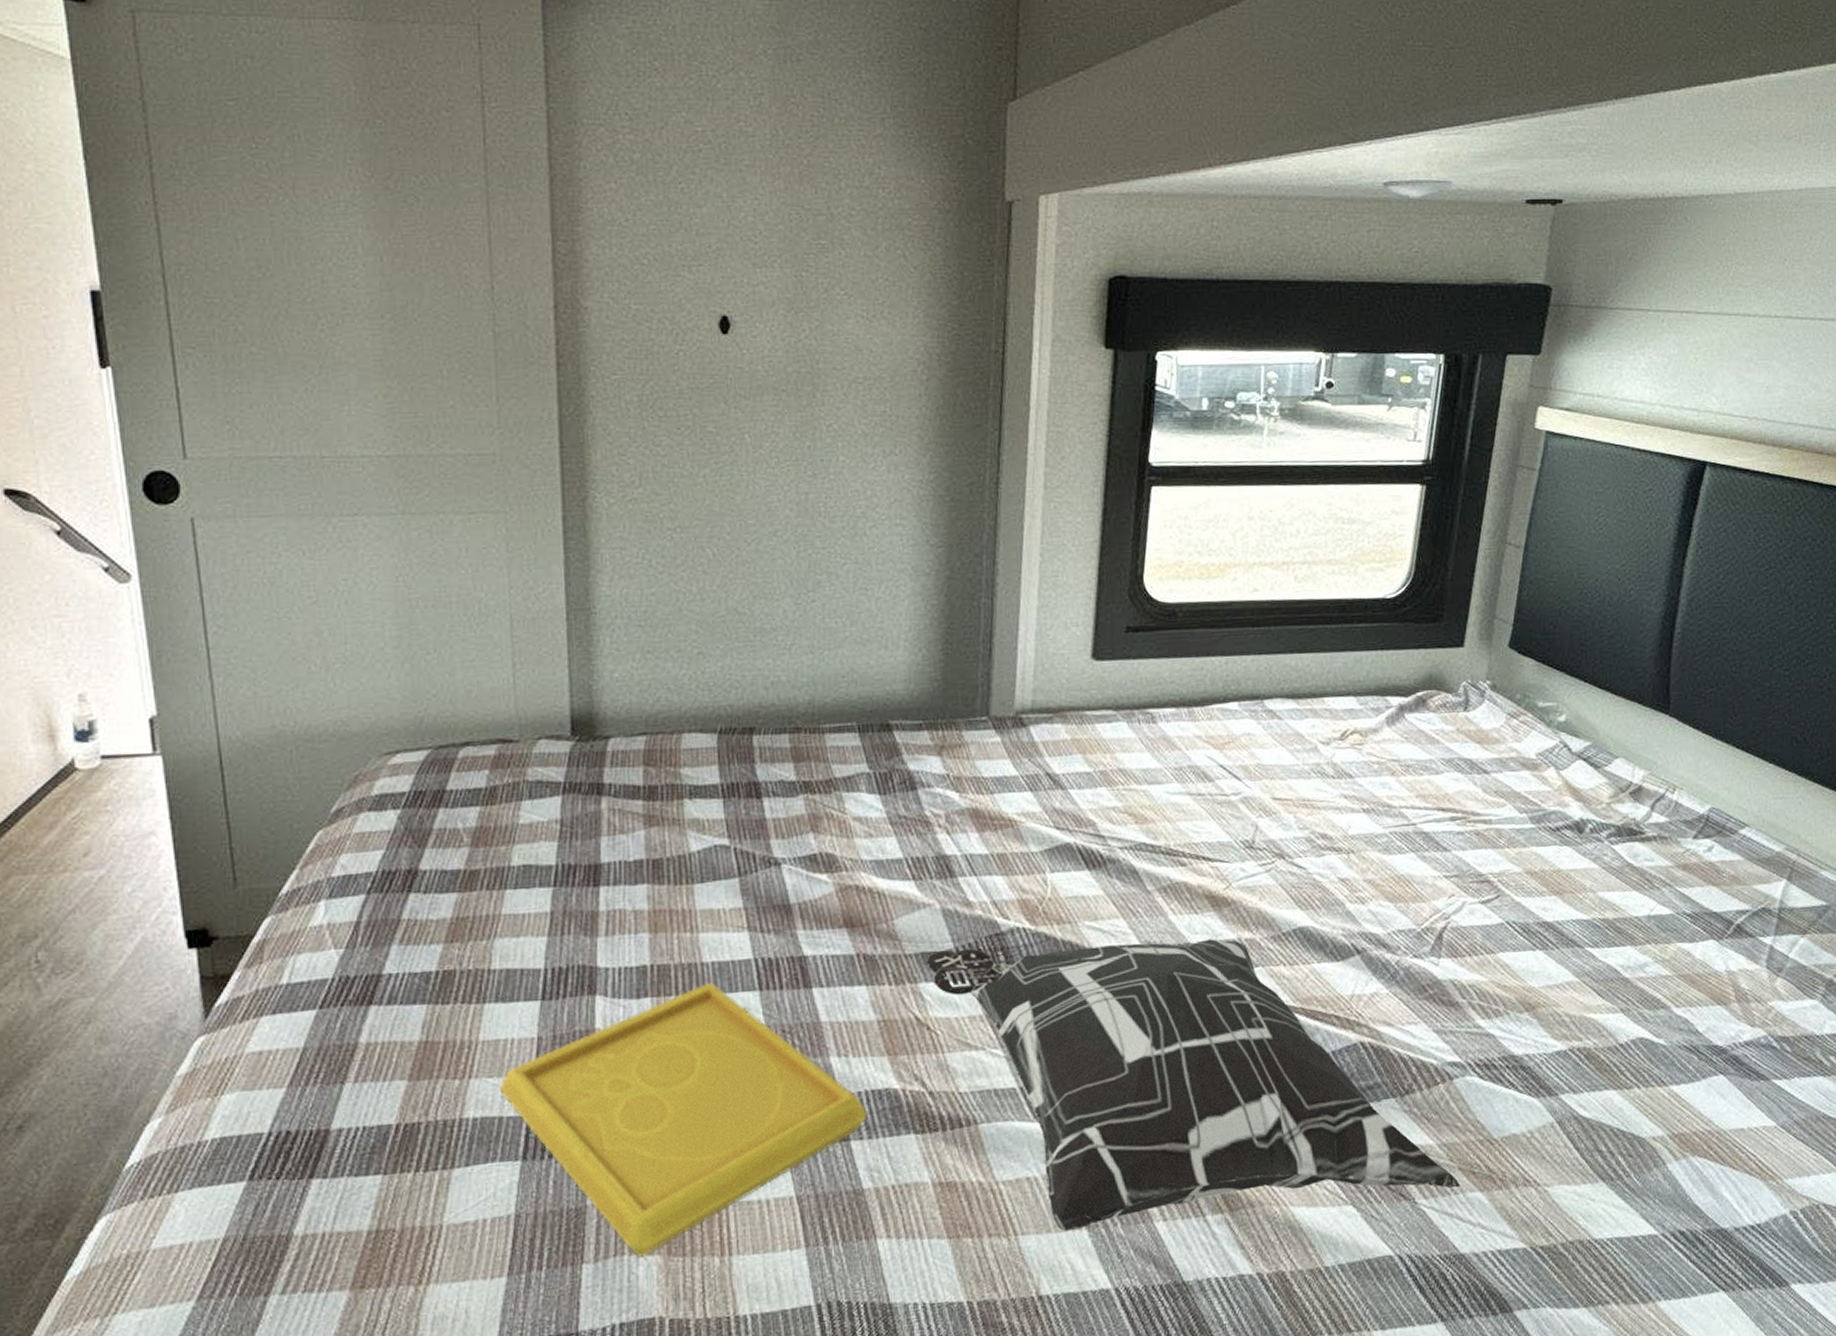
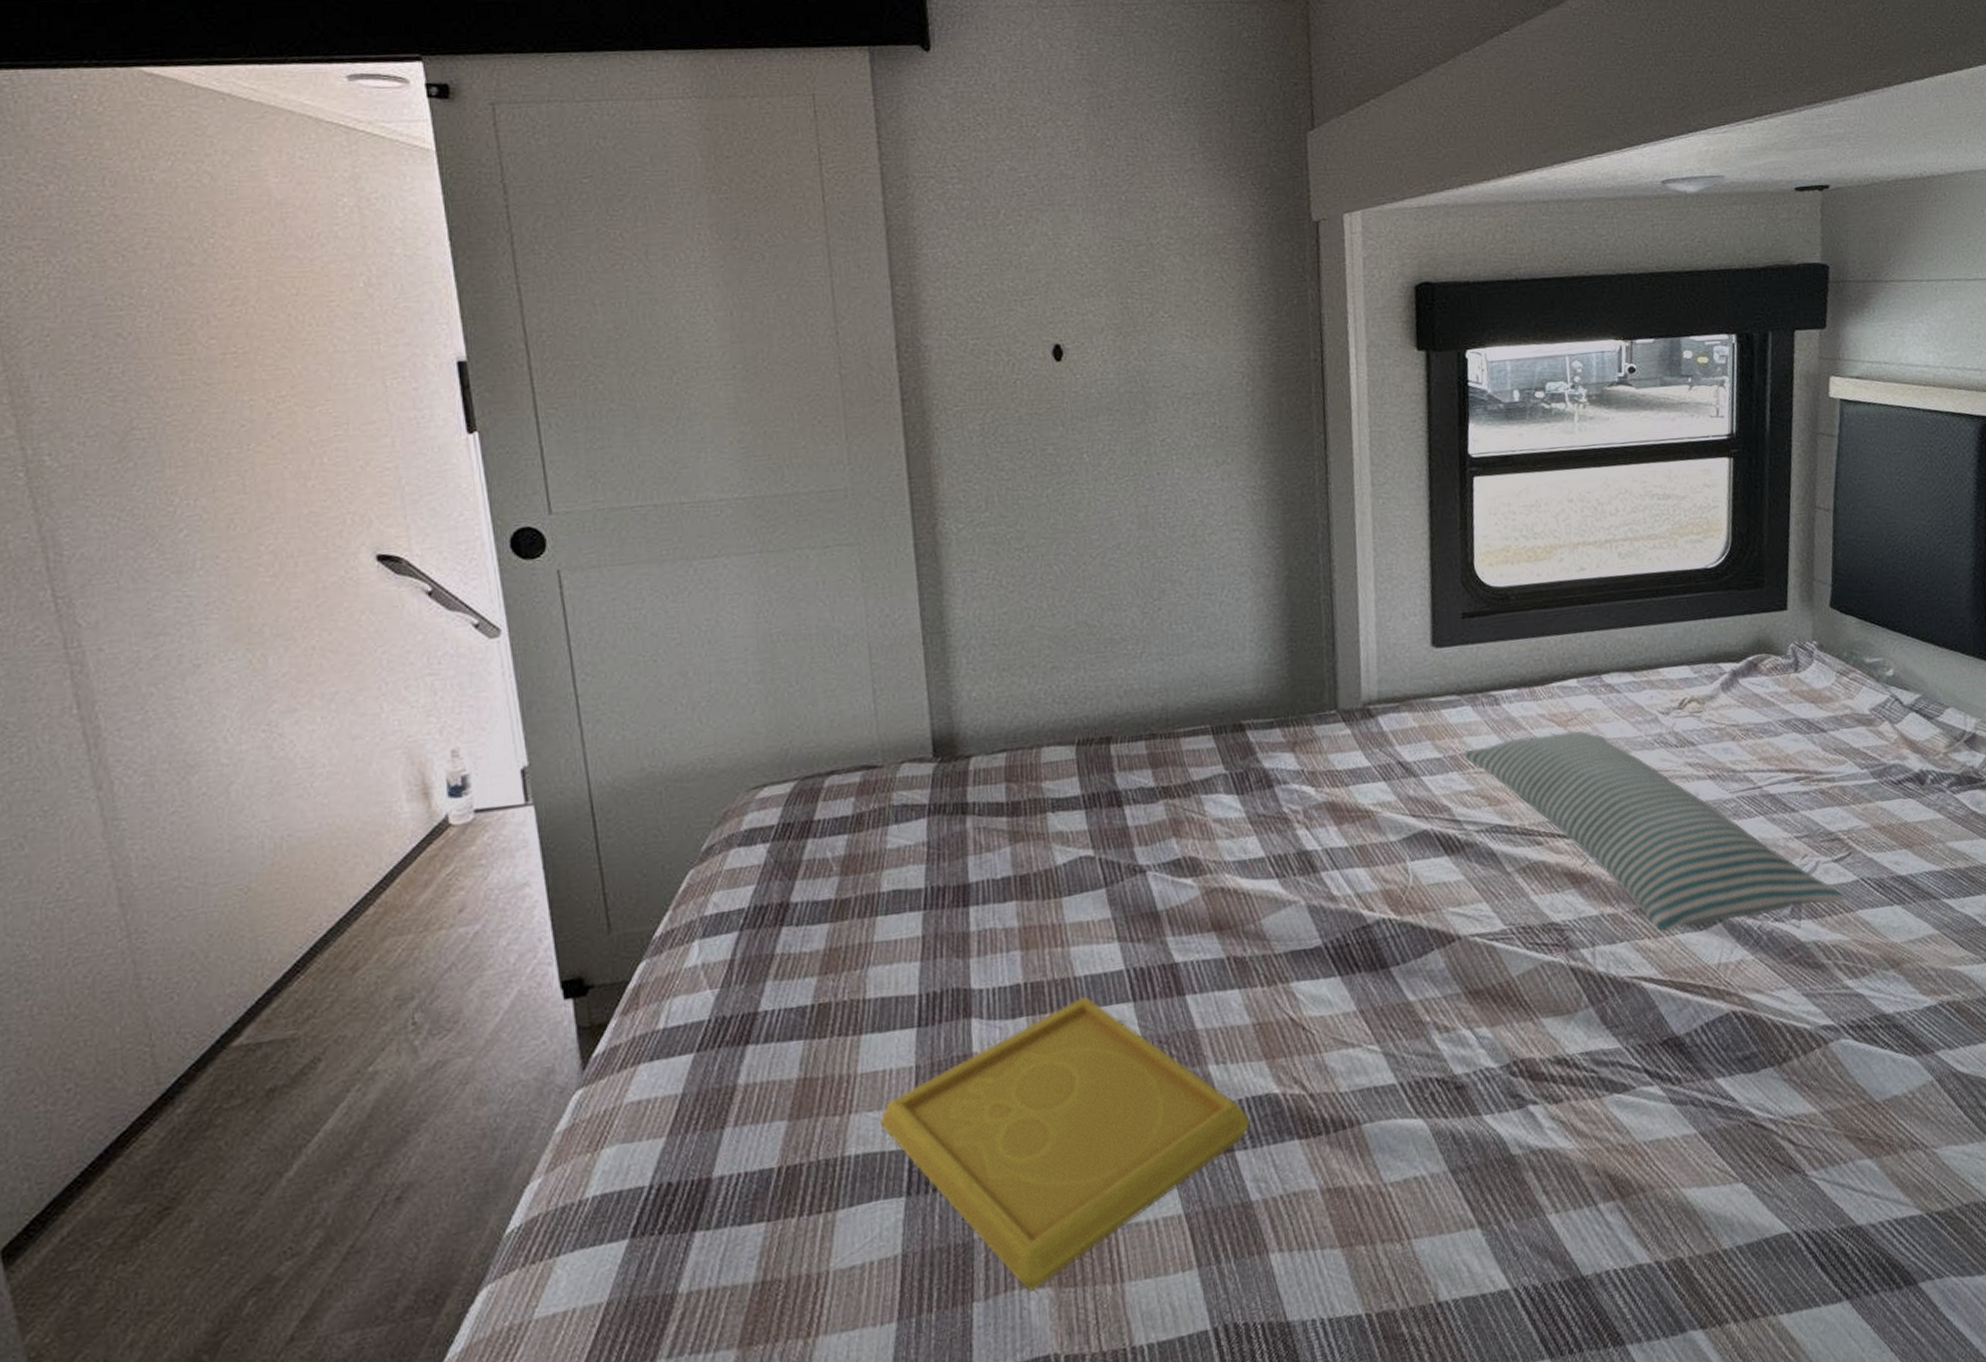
decorative pillow: present [927,939,1461,1231] -> none [1296,916,1849,1231]
pillow: none [1114,754,1487,960] -> present [1463,730,1844,931]

